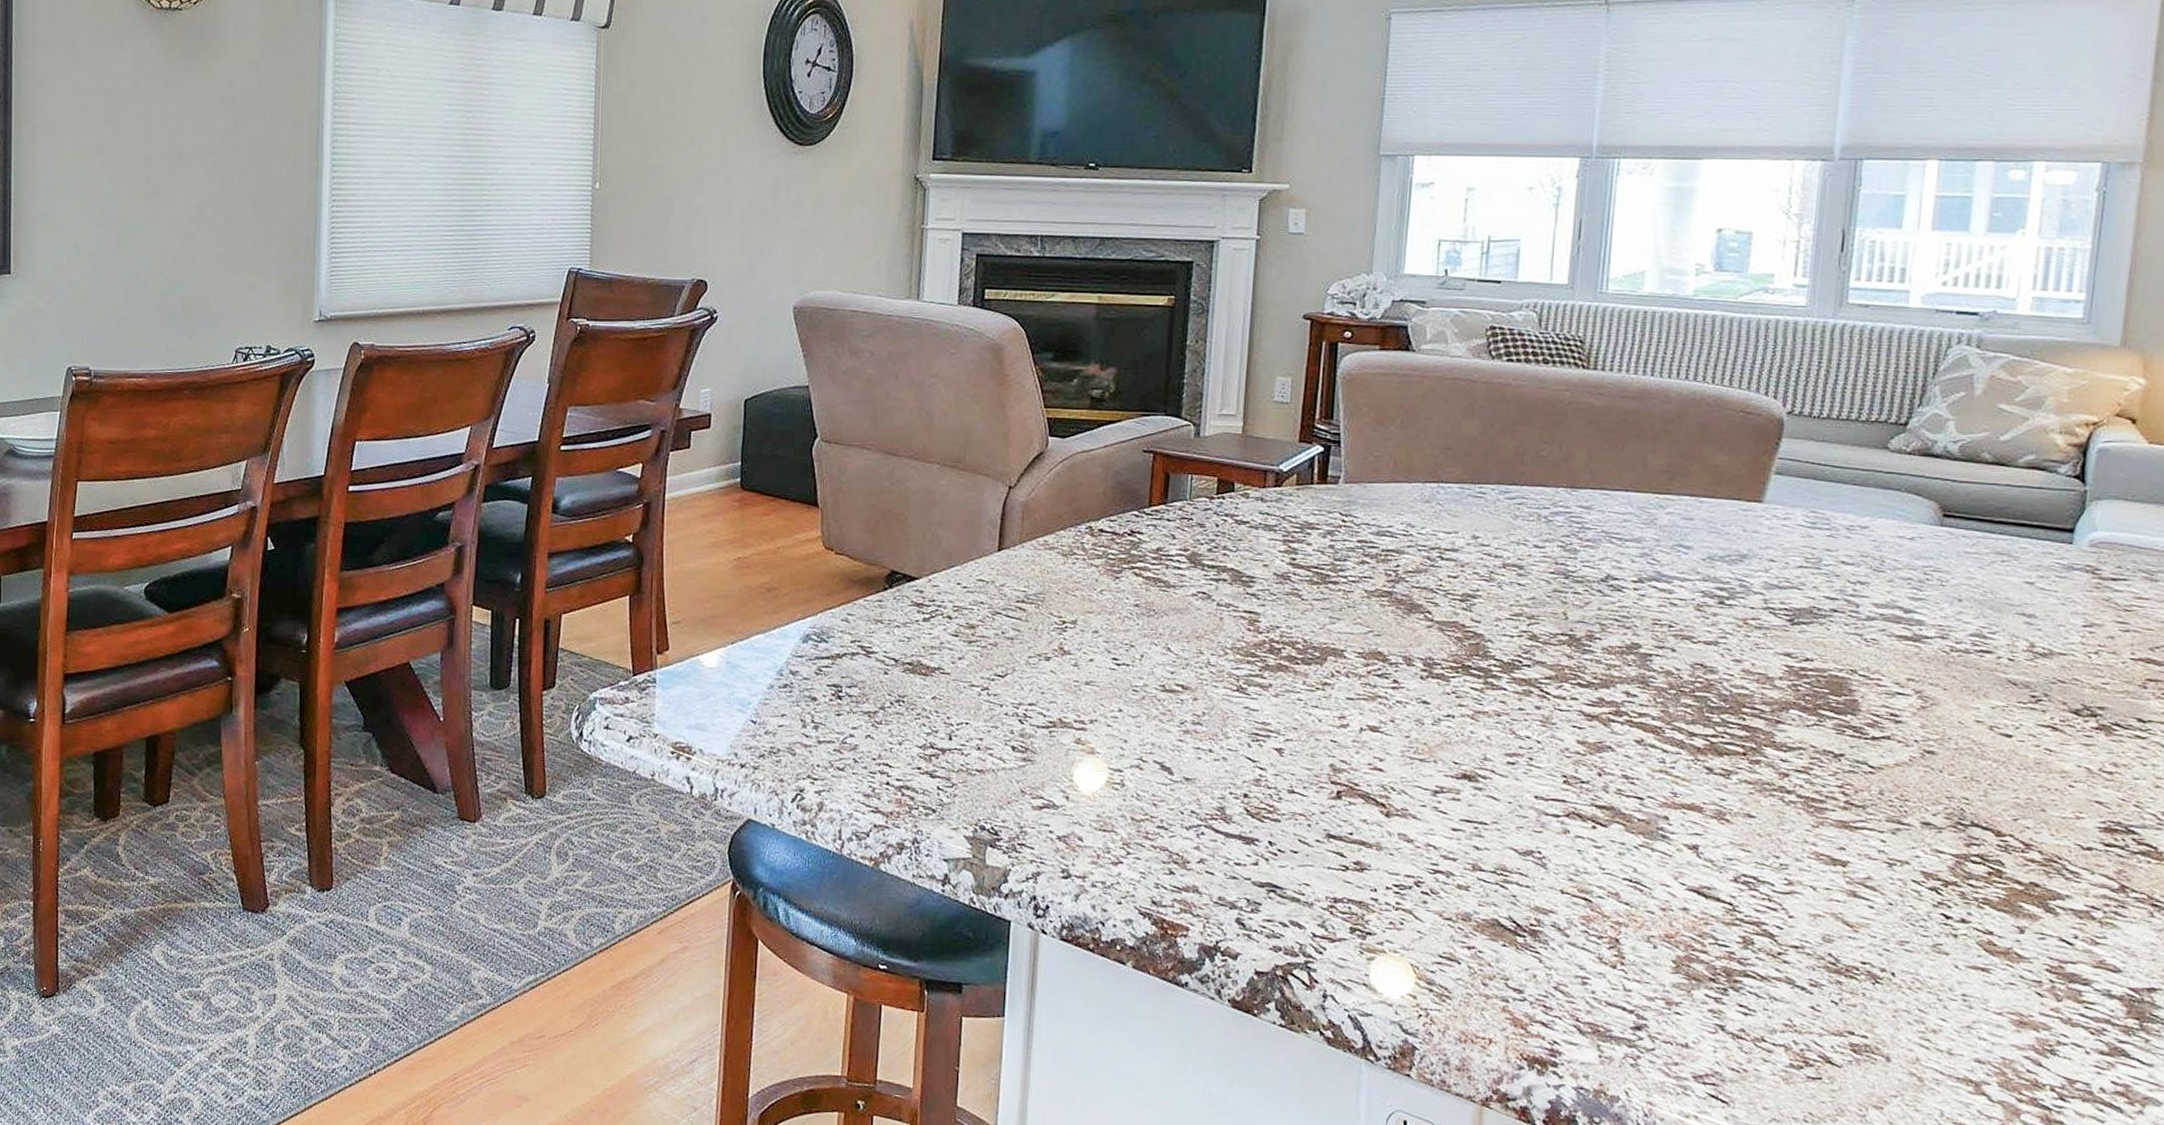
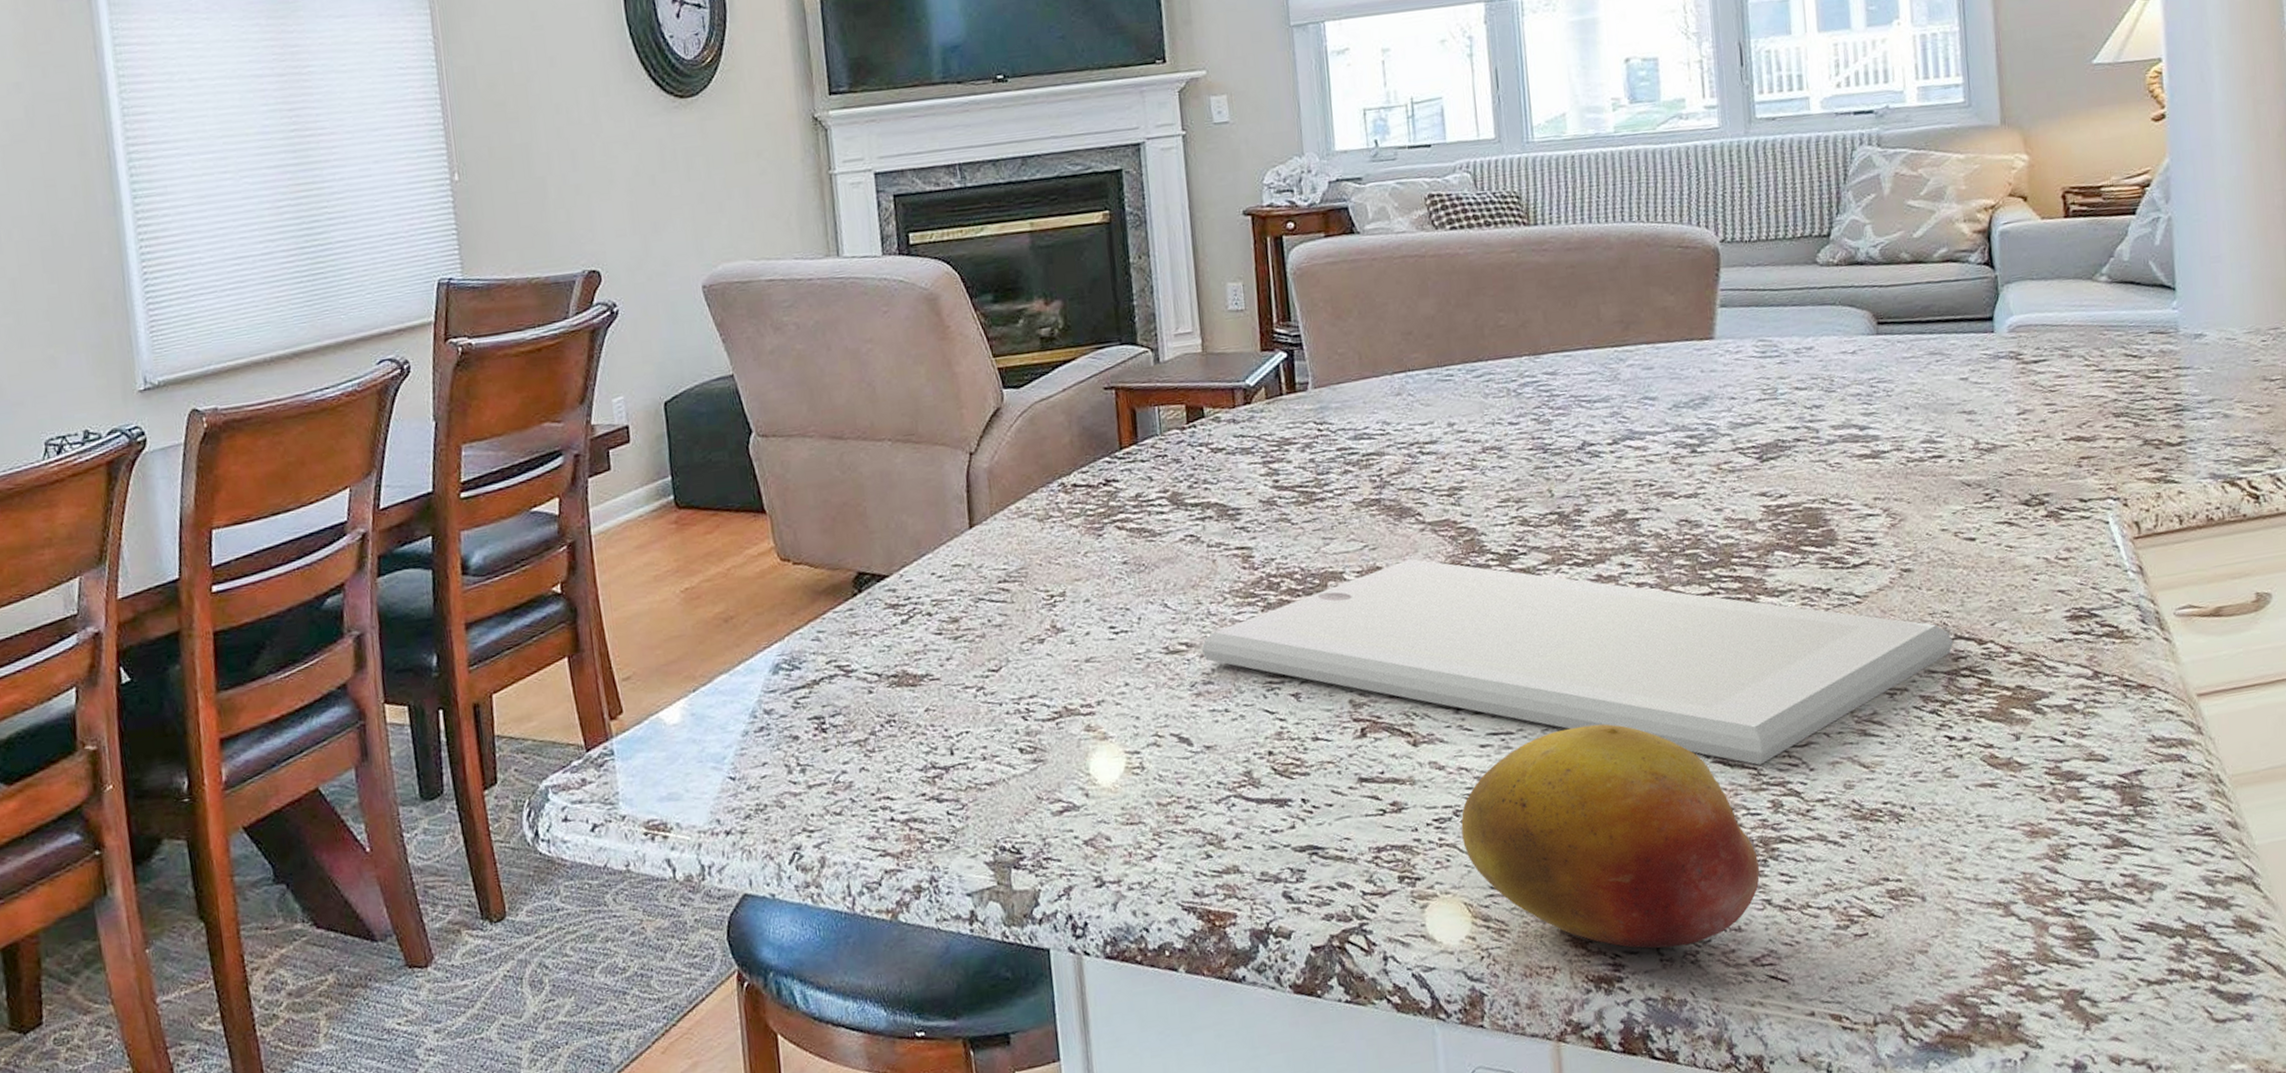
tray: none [1196,650,1969,902] -> present [1201,559,1954,765]
fruit: none [1419,830,1719,1049] -> present [1461,723,1760,949]

